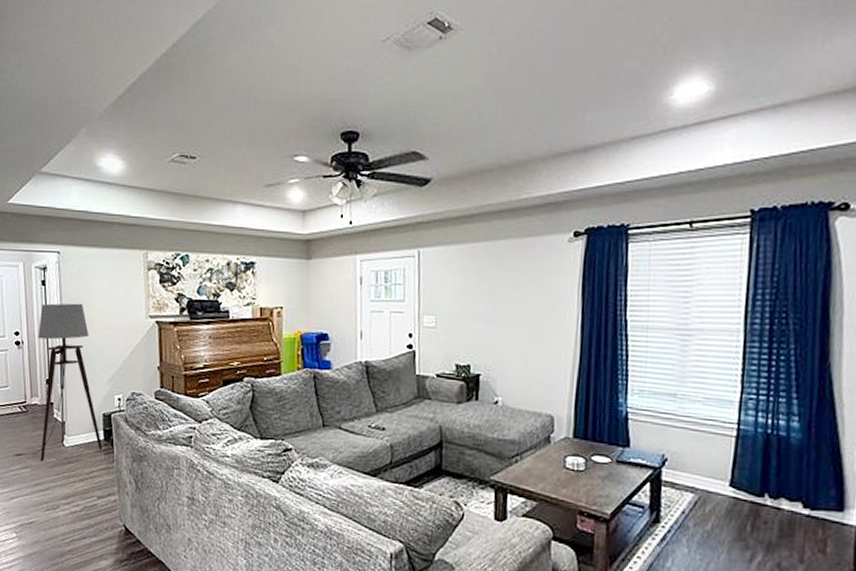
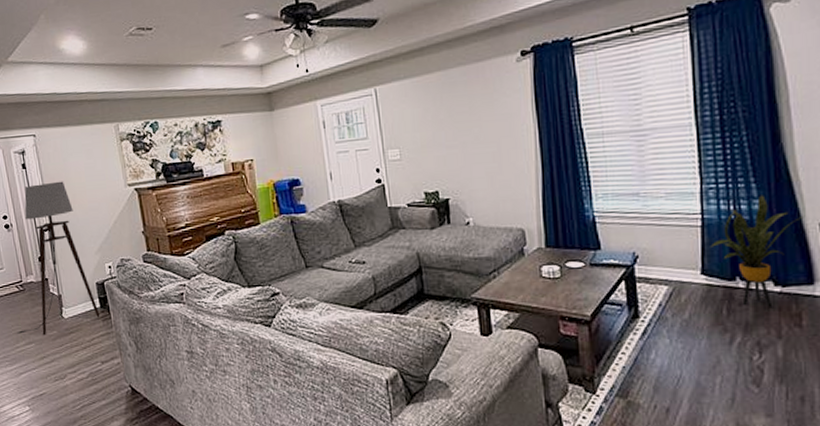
house plant: none [742,412,844,531] -> present [710,195,806,309]

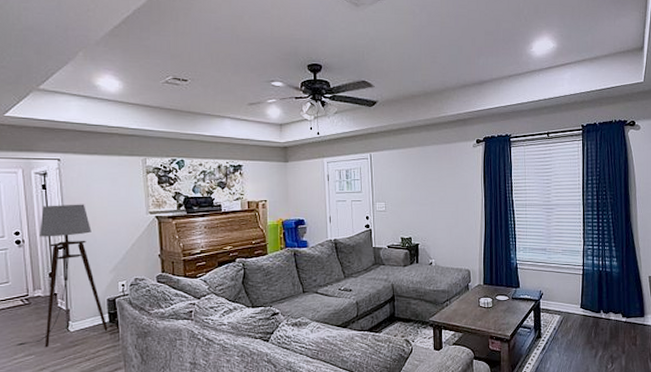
house plant: present [710,195,806,309] -> none [587,255,642,333]

